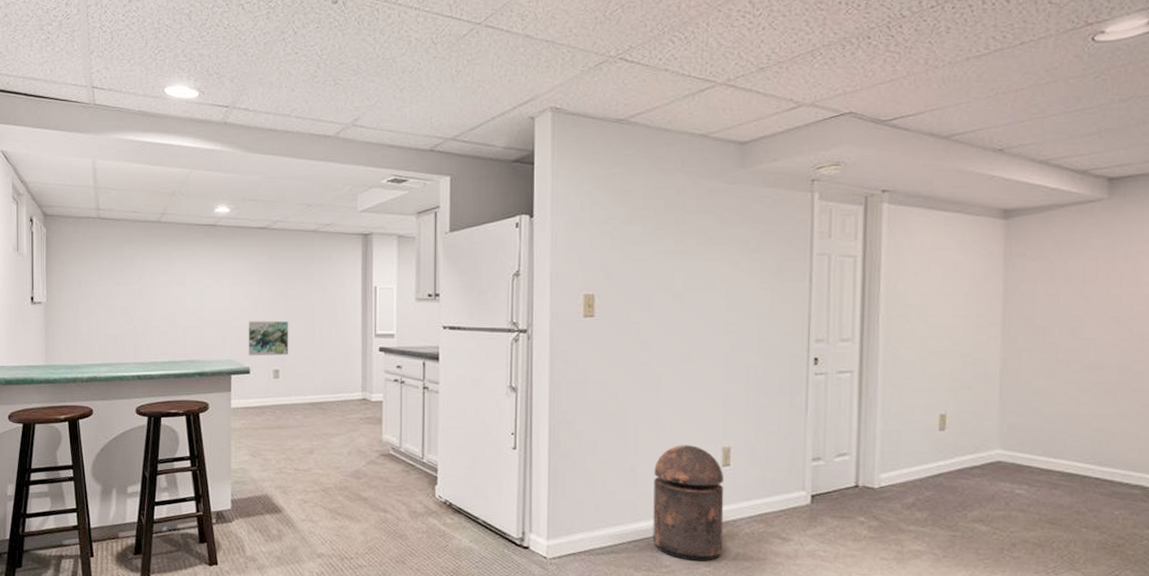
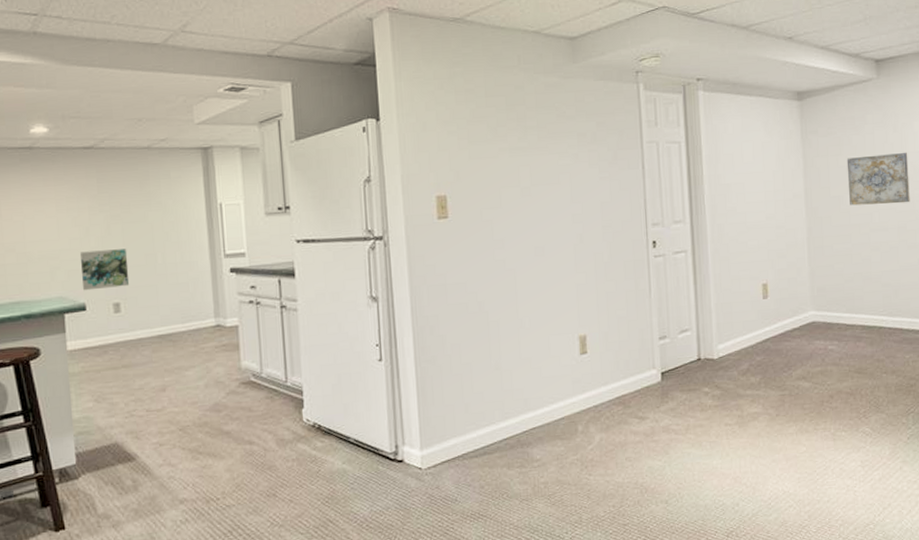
trash can: present [653,445,725,561] -> none [518,337,588,452]
wall art: none [1058,283,1141,341] -> present [846,152,910,206]

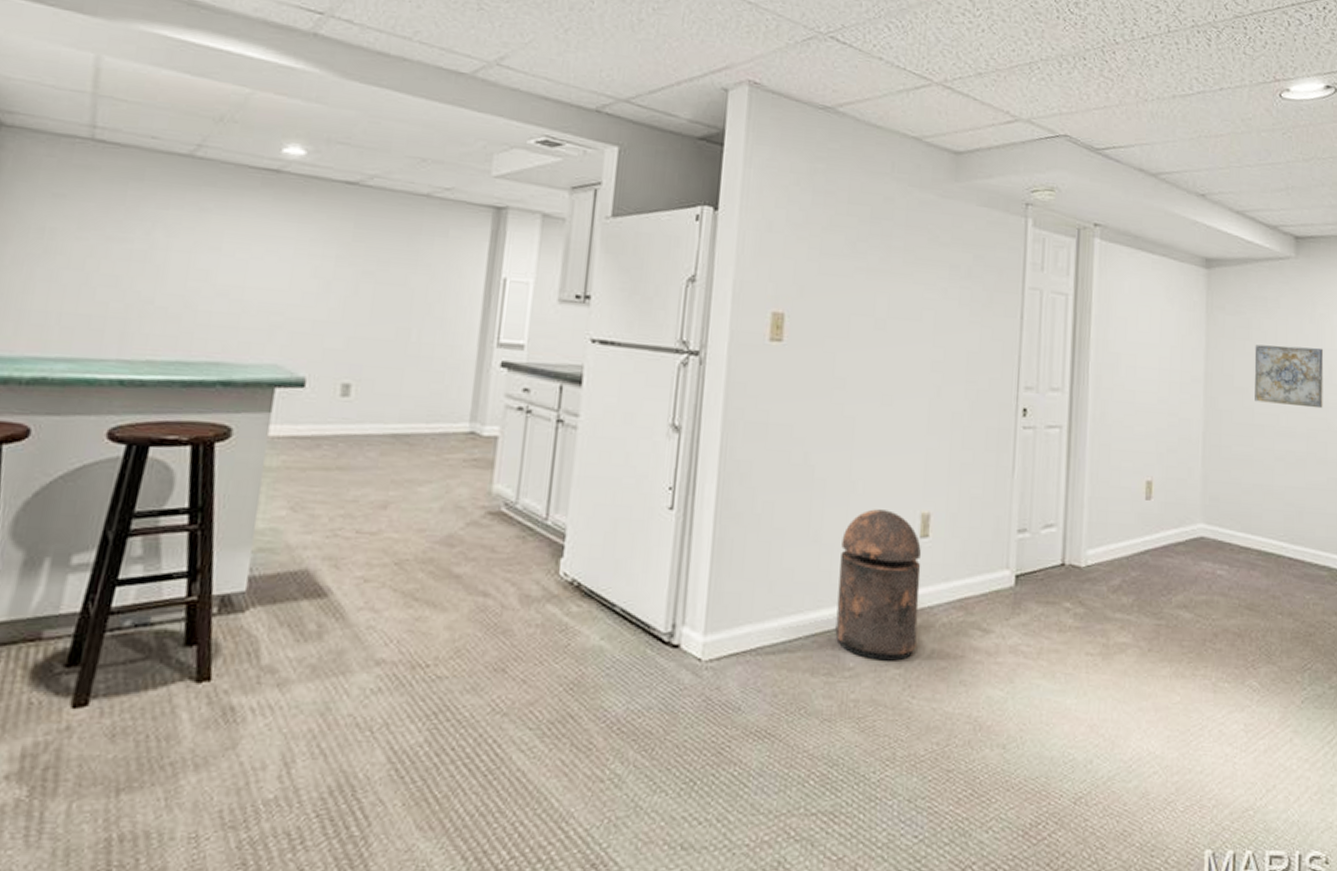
wall art: present [80,249,130,291] -> none [305,311,375,365]
trash can: none [518,337,588,452] -> present [835,509,922,661]

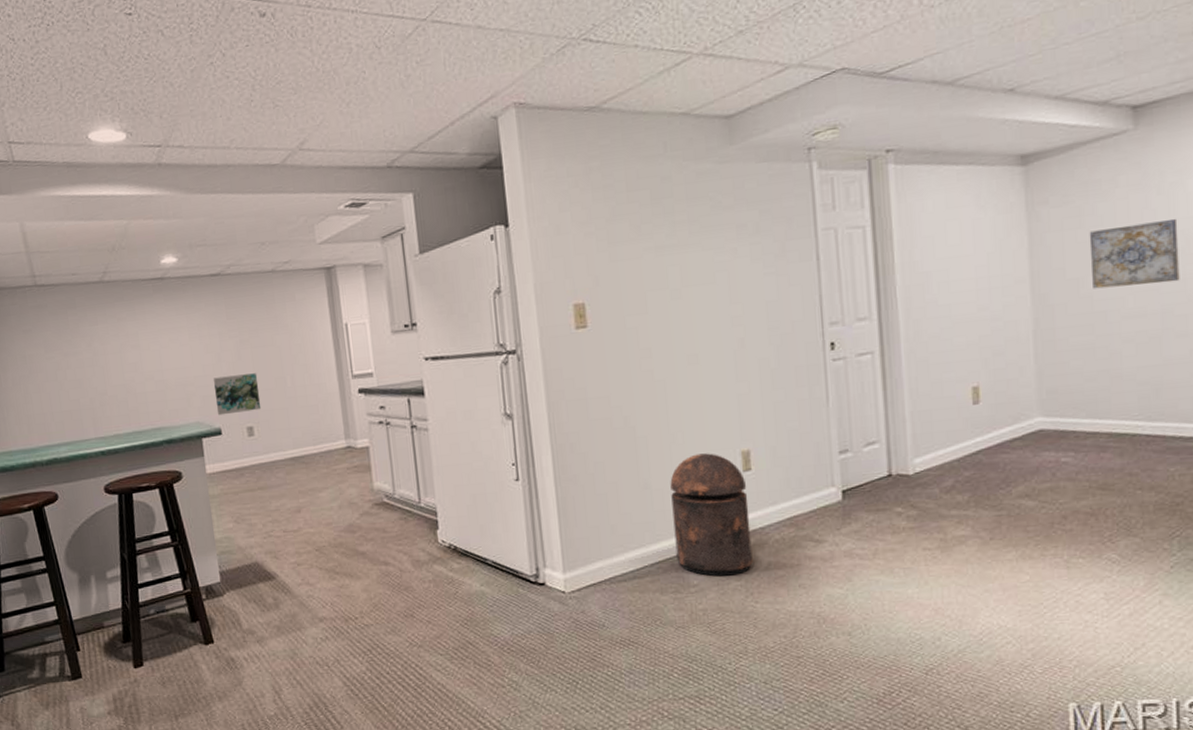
wall art: none [305,311,375,365] -> present [214,373,262,416]

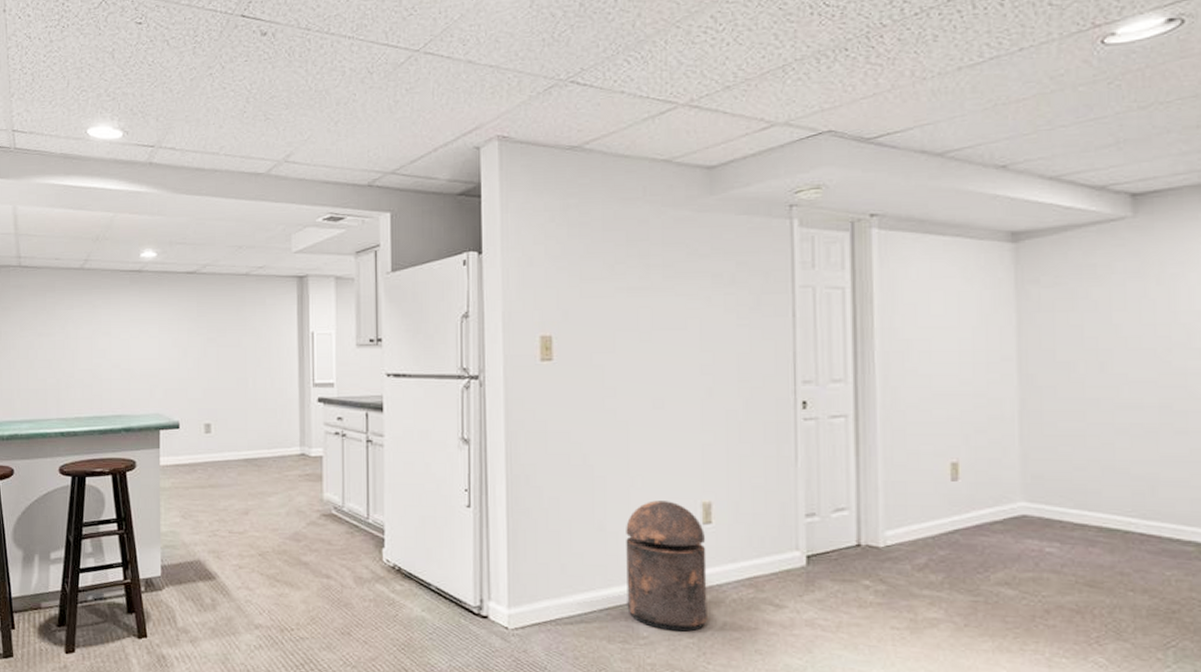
wall art: present [214,373,262,416] -> none [177,372,221,410]
wall art: present [1089,218,1180,289] -> none [1082,310,1180,376]

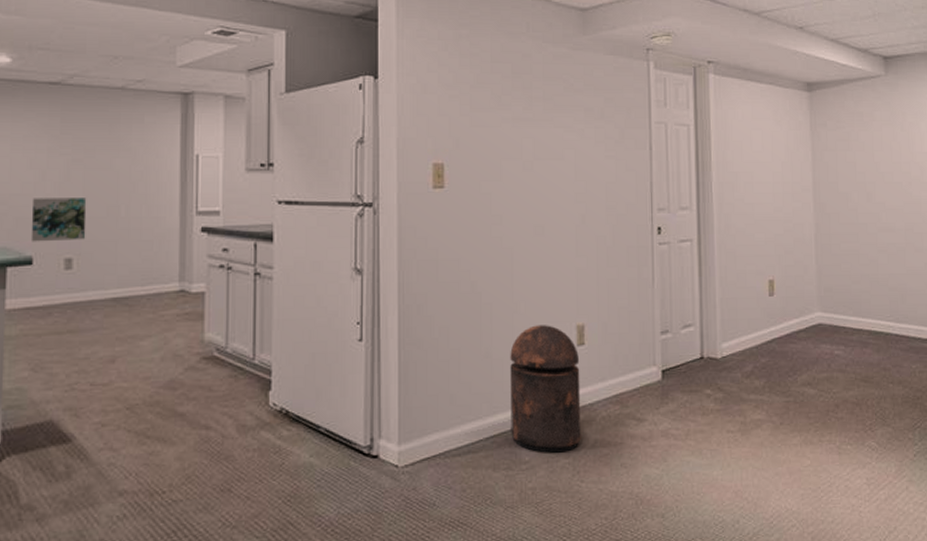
wall art: none [177,372,221,410] -> present [30,198,87,242]

